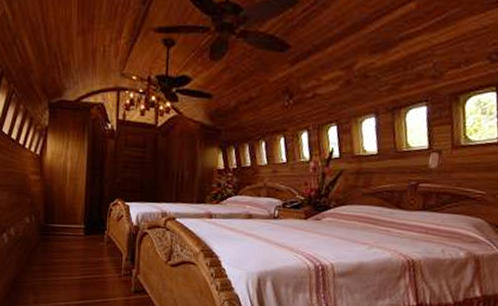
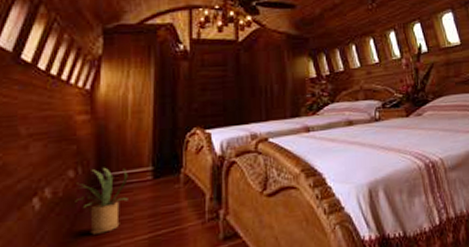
house plant: none [30,219,67,269] -> present [75,167,128,235]

